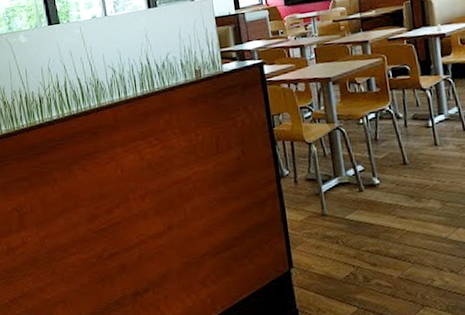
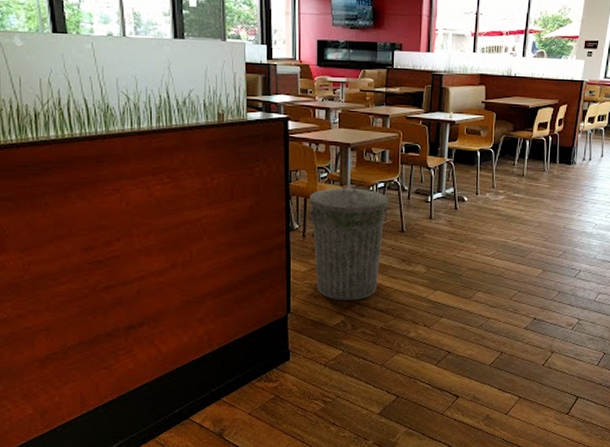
trash can: none [295,120,386,250] -> present [309,184,388,301]

